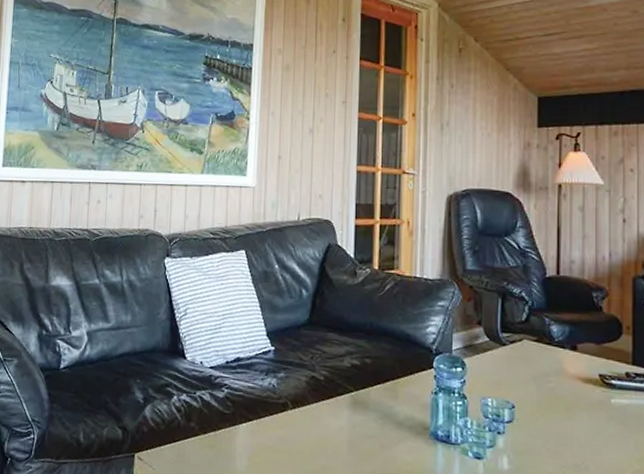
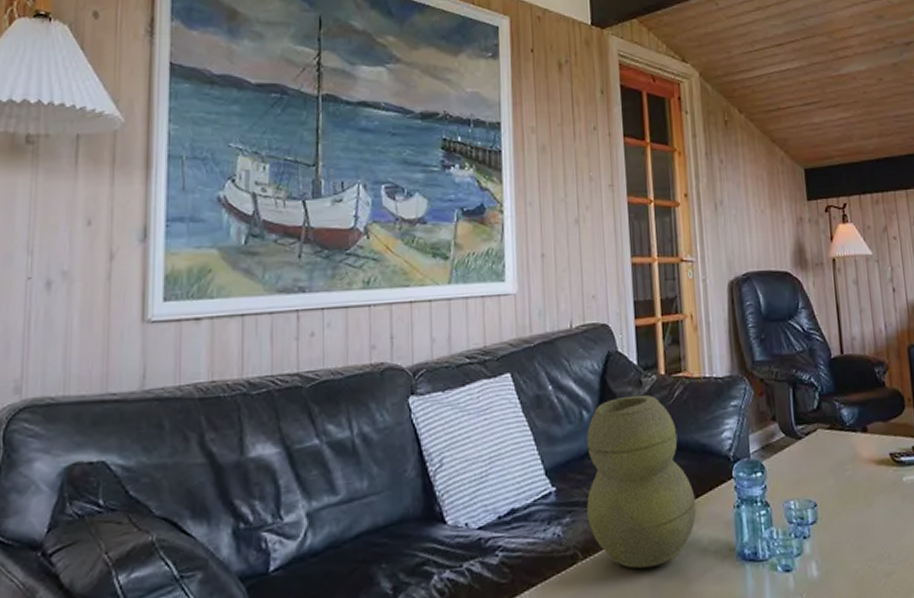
vase: none [299,283,396,428] -> present [586,394,697,569]

